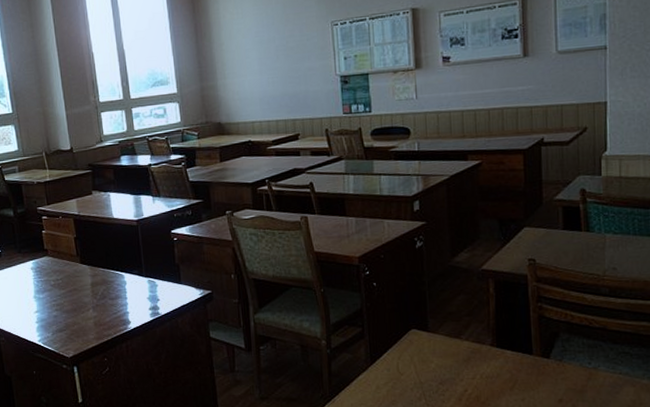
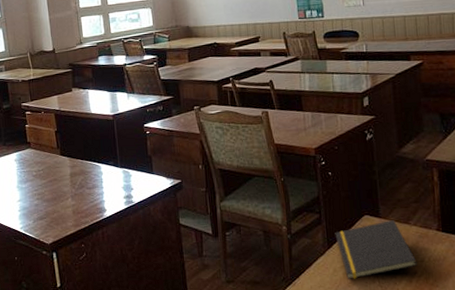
notepad: none [378,334,468,397] -> present [335,220,417,279]

